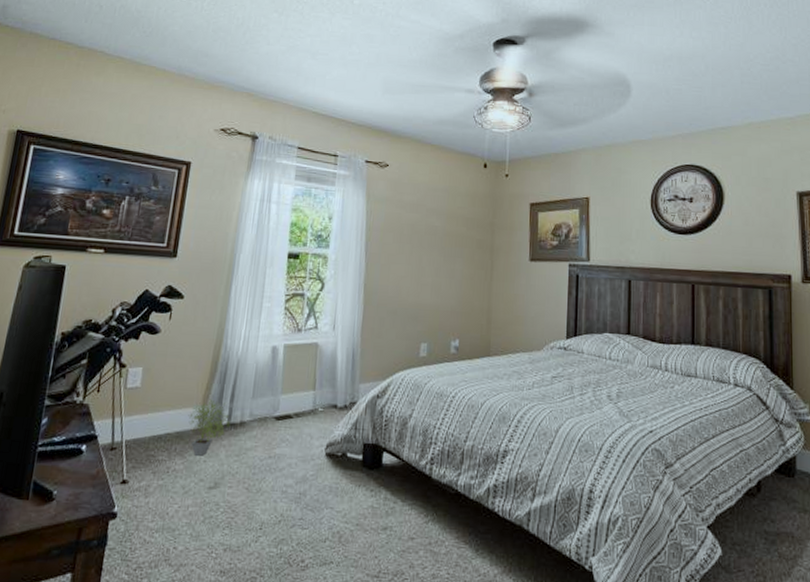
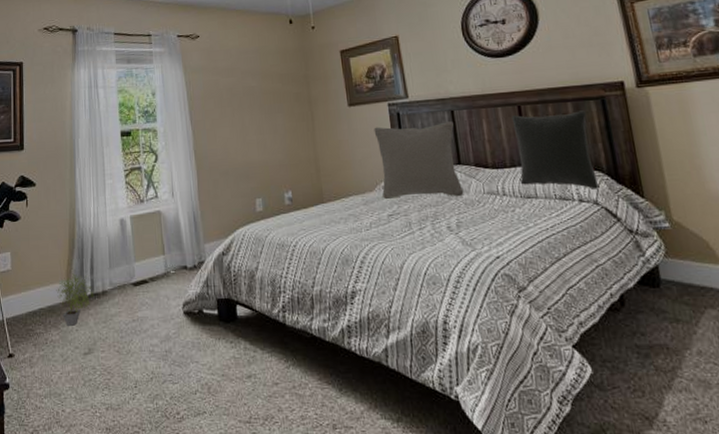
pillow: none [550,286,629,366] -> present [374,121,464,199]
pillow: none [684,293,754,376] -> present [511,110,598,189]

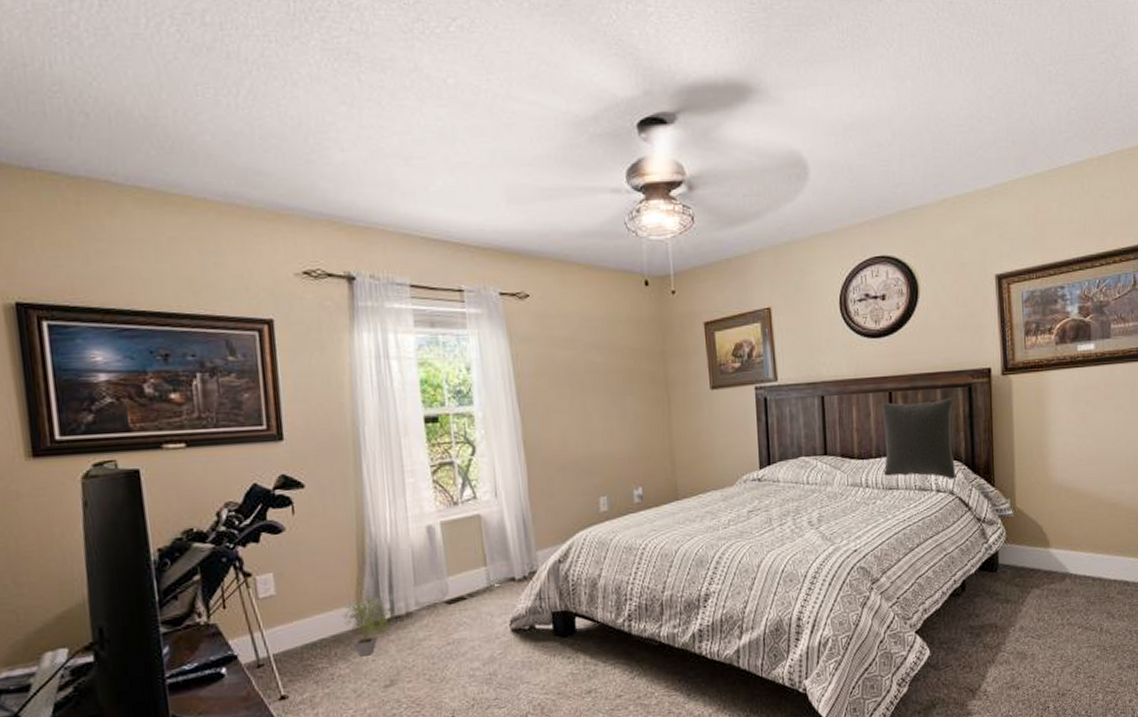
pillow: present [374,121,464,199] -> none [738,408,828,494]

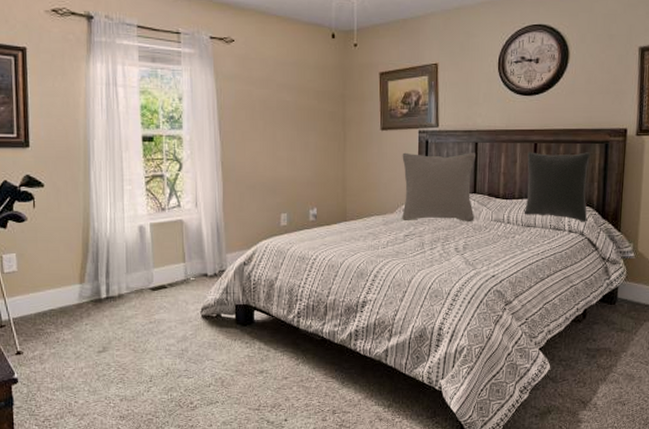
potted plant: present [342,594,394,657] -> none [68,277,109,326]
pillow: none [738,408,828,494] -> present [402,152,476,221]

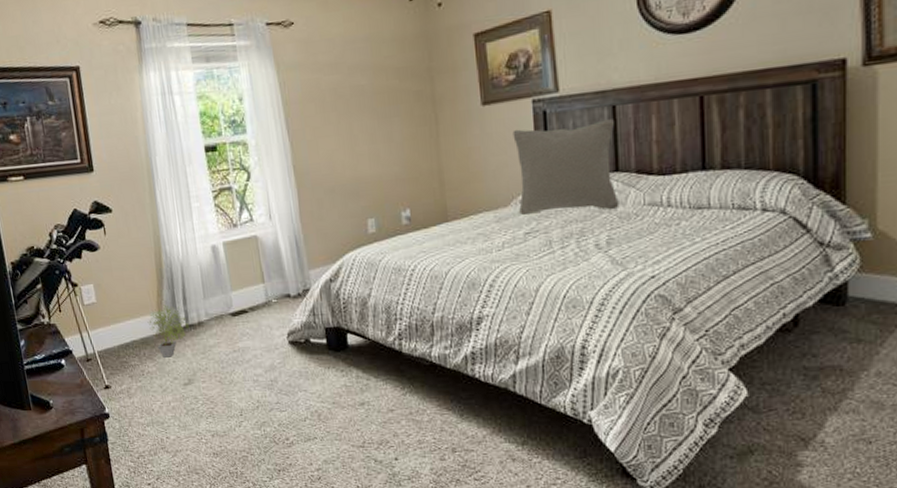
potted plant: none [68,277,109,326] -> present [147,304,189,358]
pillow: present [525,152,590,222] -> none [690,99,789,196]

